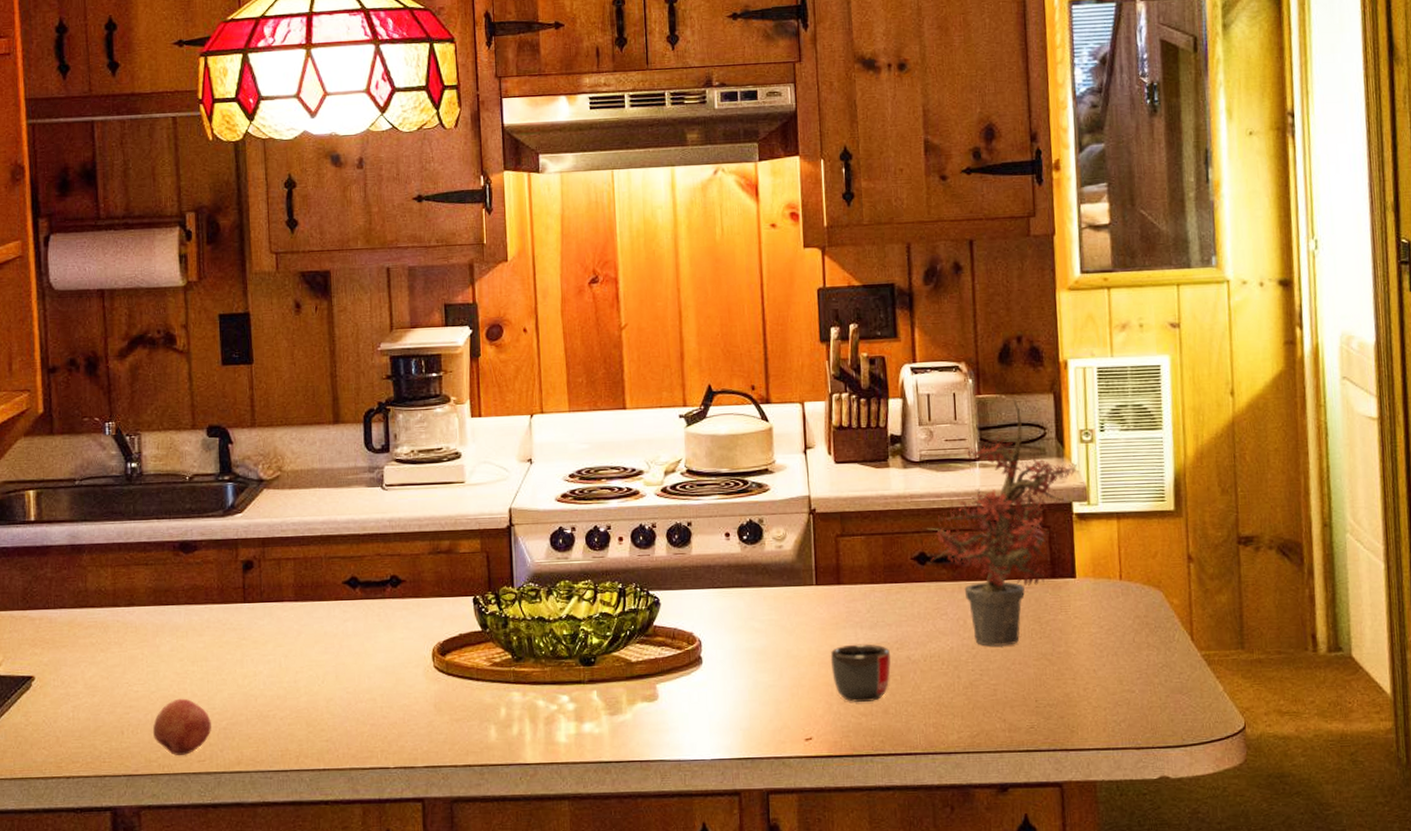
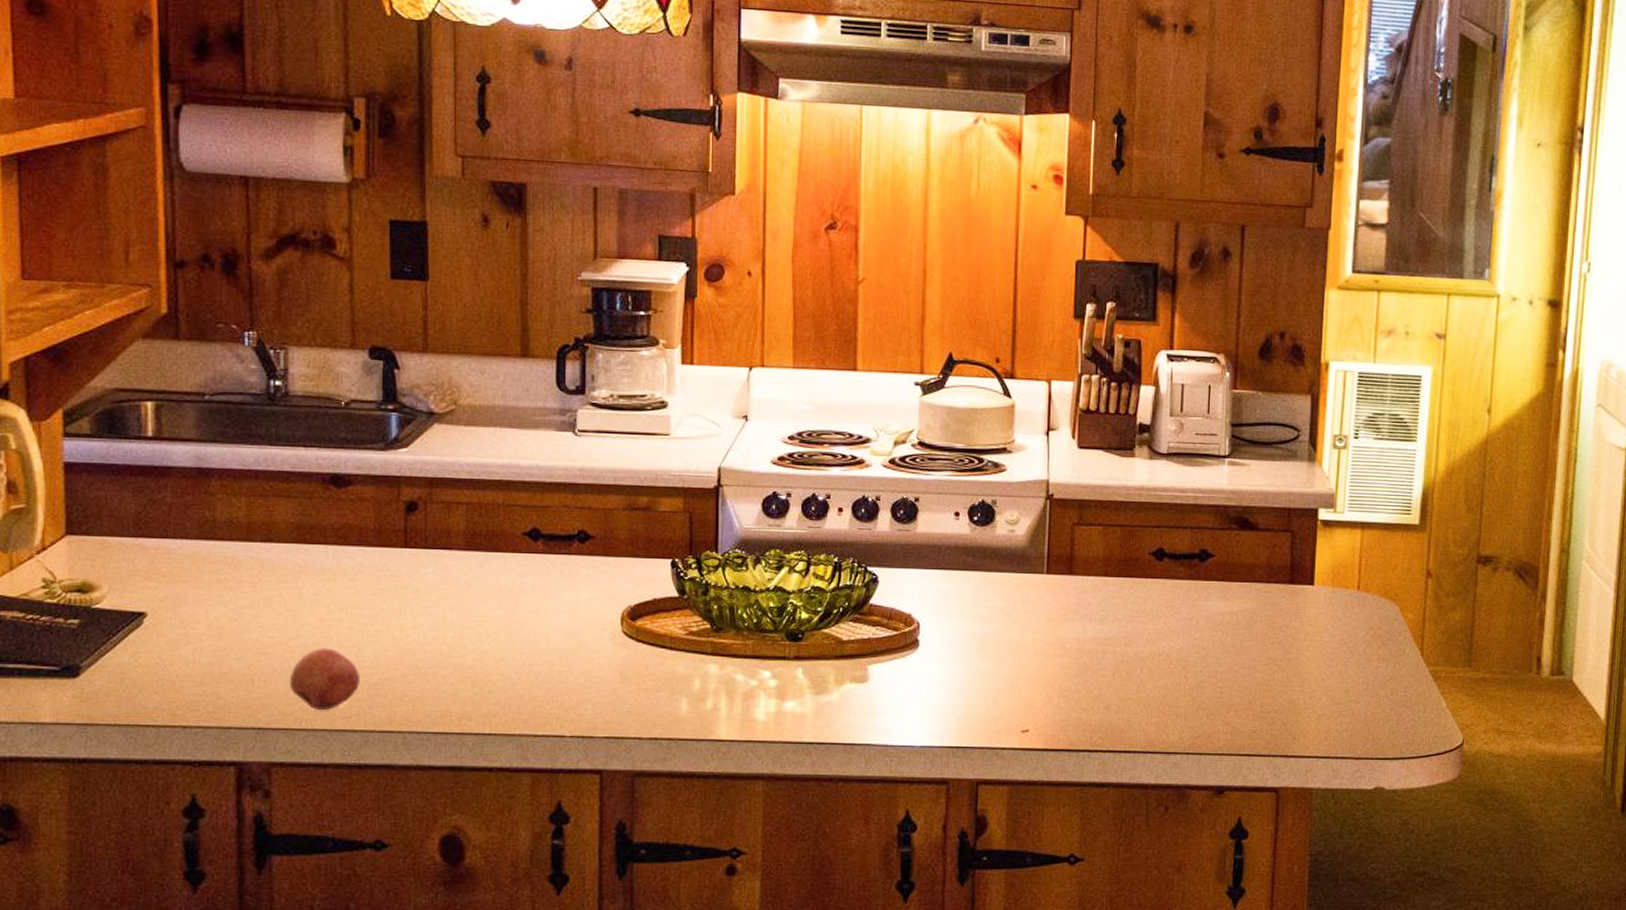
mug: present [830,644,891,702] -> none [1055,637,1118,697]
potted plant: present [926,399,1077,646] -> none [1167,397,1327,649]

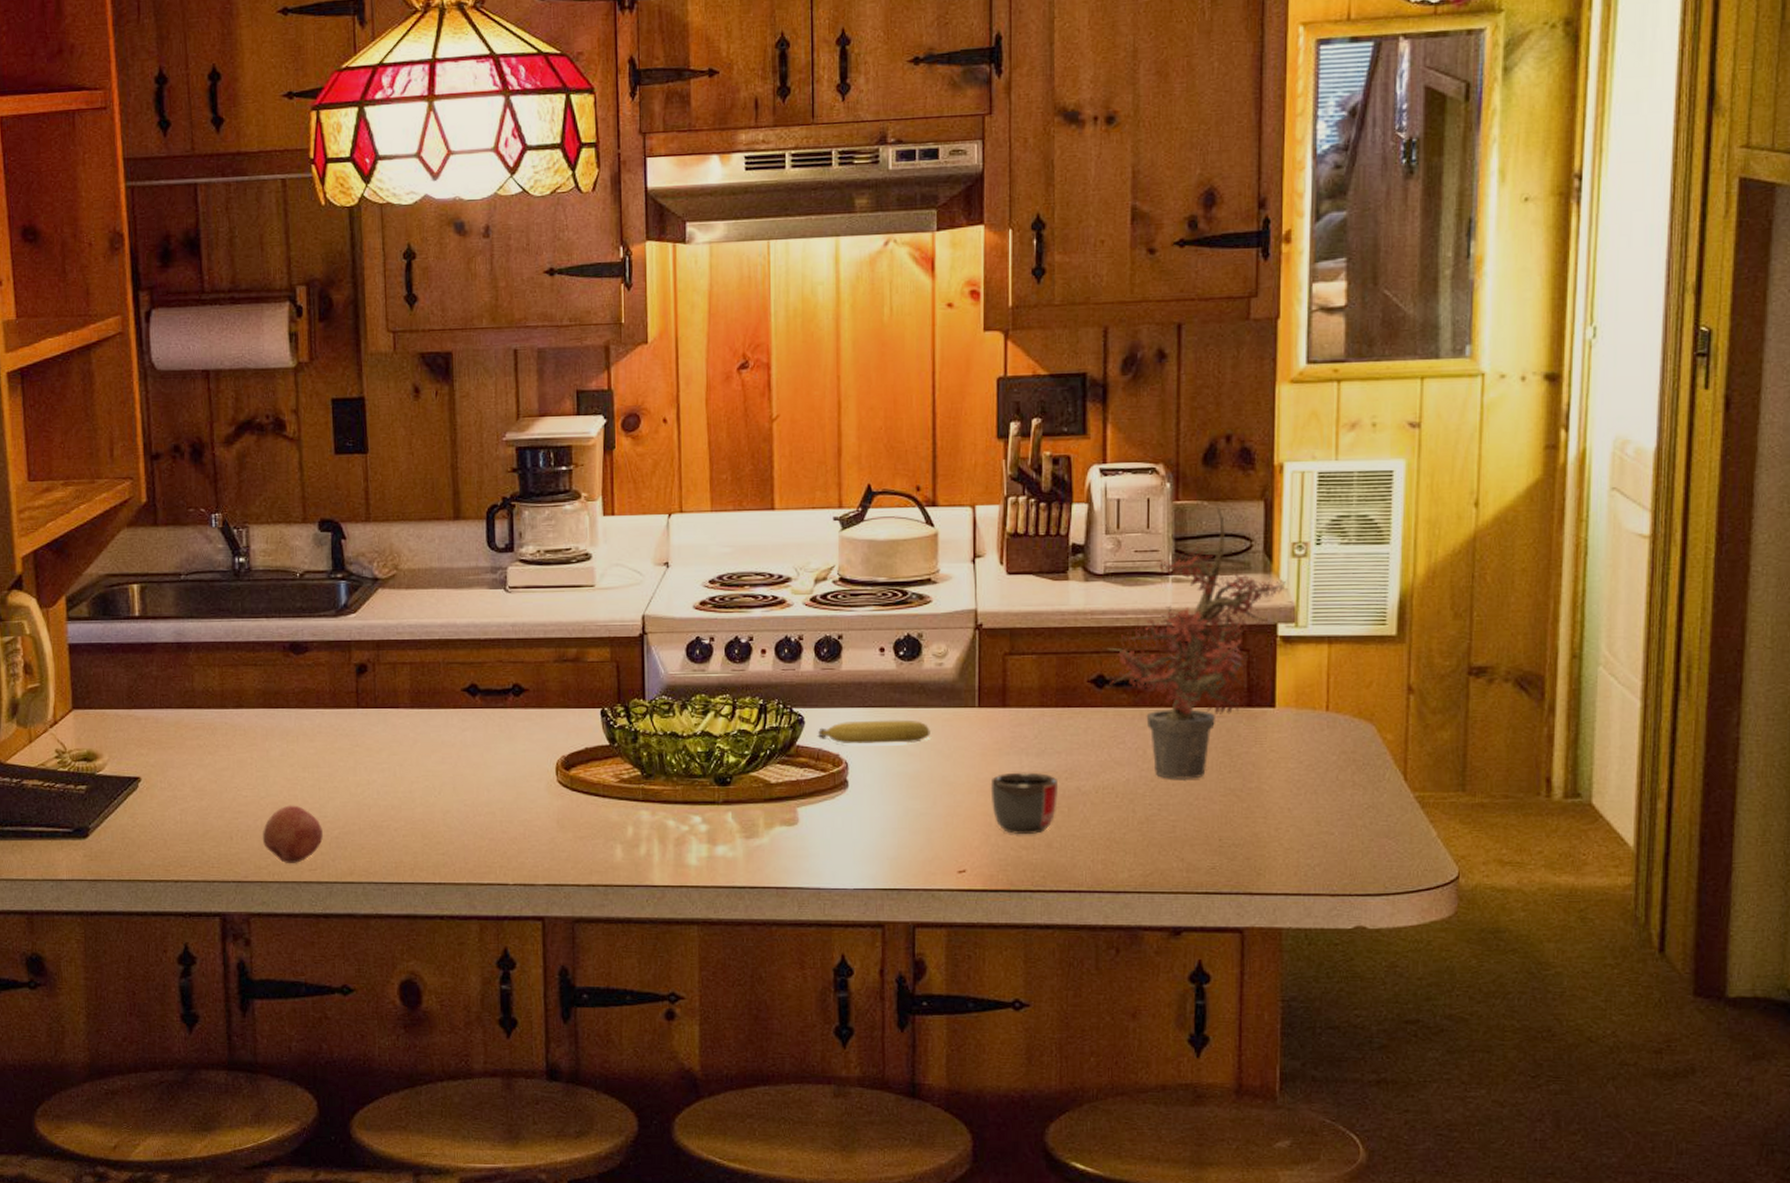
fruit: none [892,581,1000,607] -> present [818,719,930,745]
mug: none [1055,637,1118,697] -> present [990,772,1058,834]
potted plant: none [1167,397,1327,649] -> present [1107,506,1286,779]

